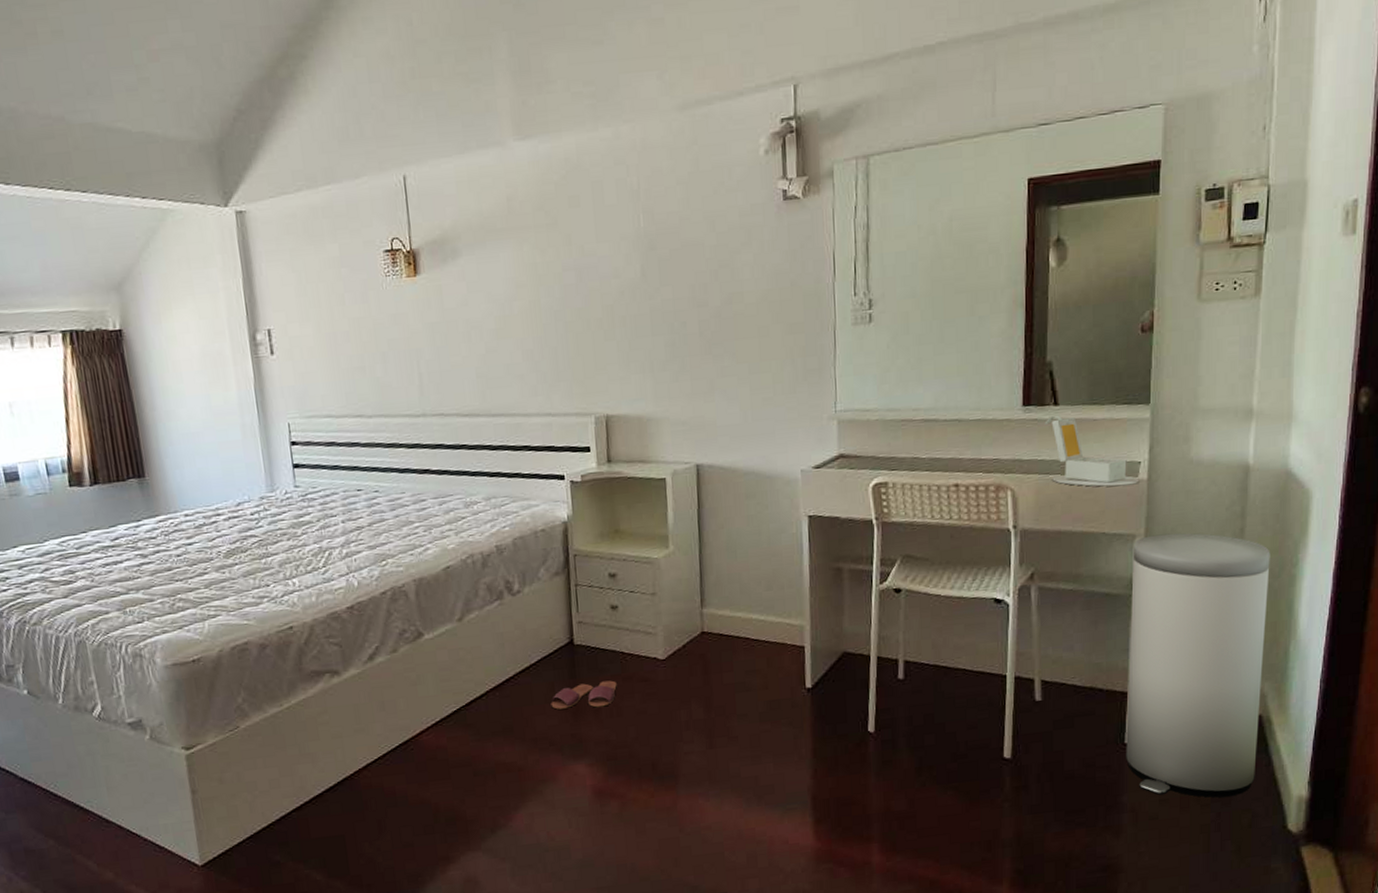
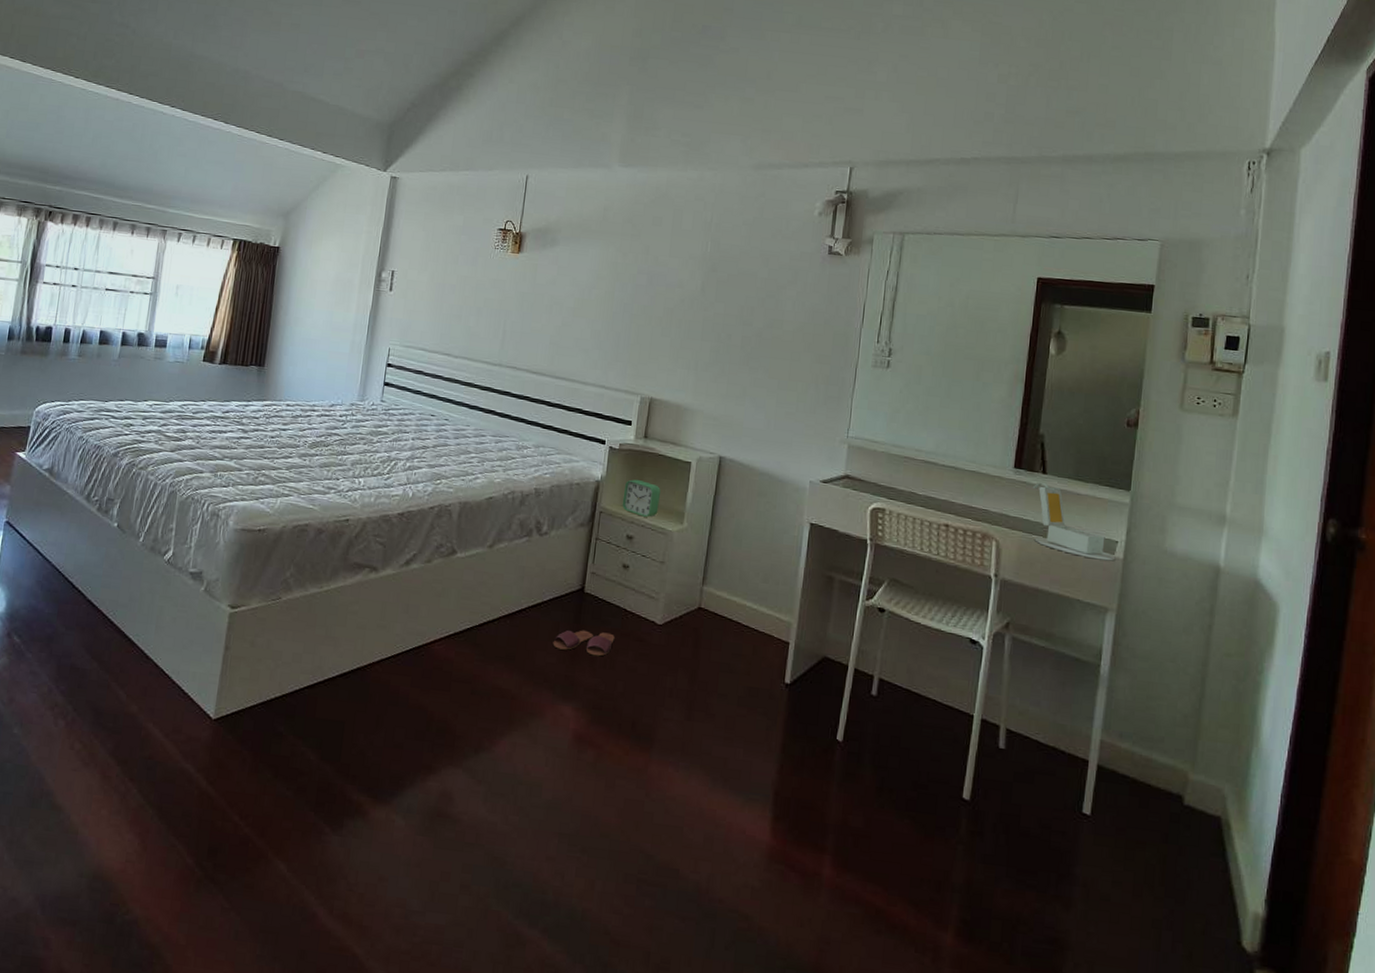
alarm clock: none [596,510,639,550] -> present [622,479,661,517]
pedal bin: present [1125,532,1271,798] -> none [1081,612,1237,896]

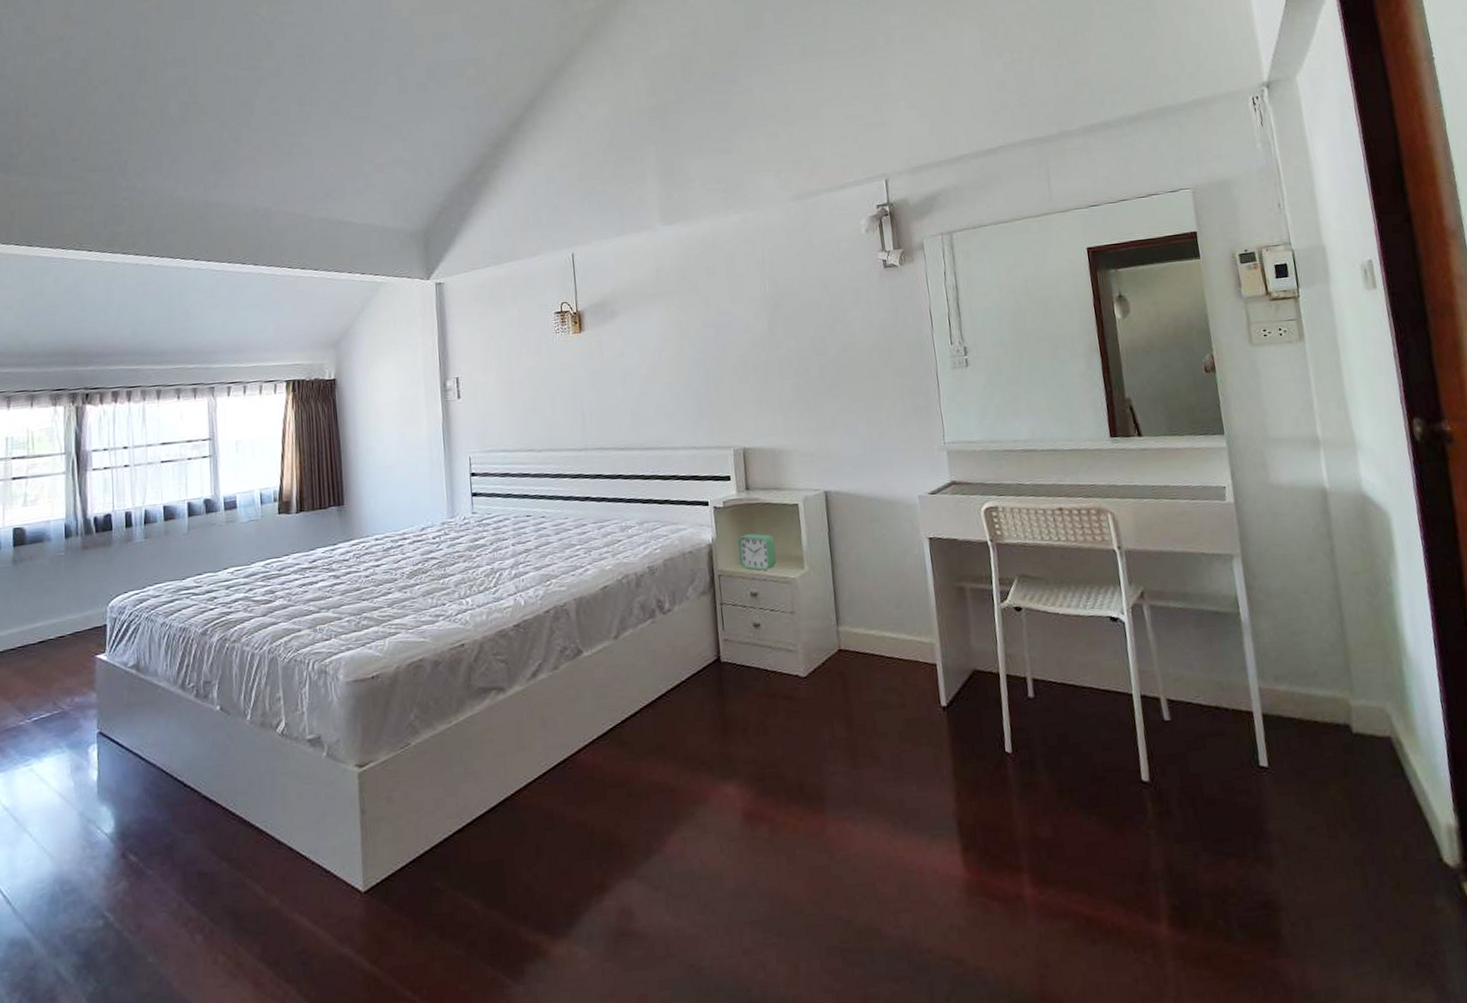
slippers: present [553,630,615,657] -> none [700,698,762,728]
jewelry box: present [1032,483,1116,562] -> none [1132,446,1228,510]

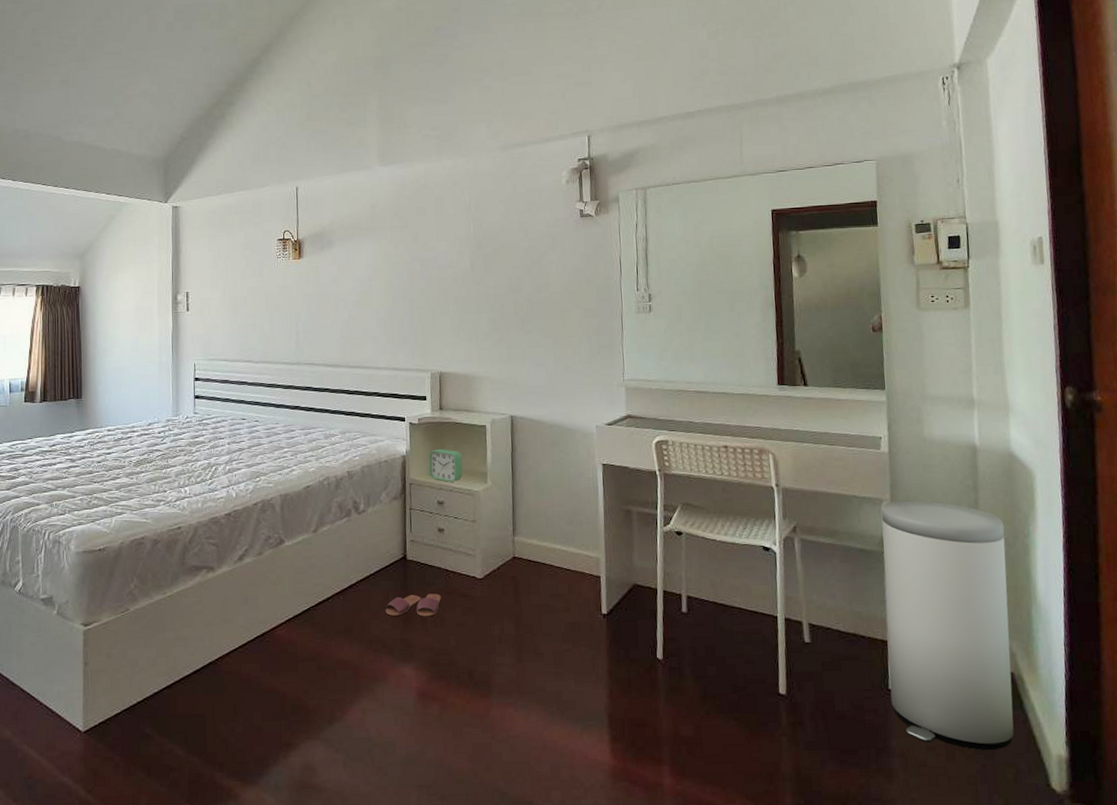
slippers: none [700,698,762,728] -> present [385,593,441,617]
pedal bin: none [1233,552,1399,826] -> present [881,500,1015,750]

